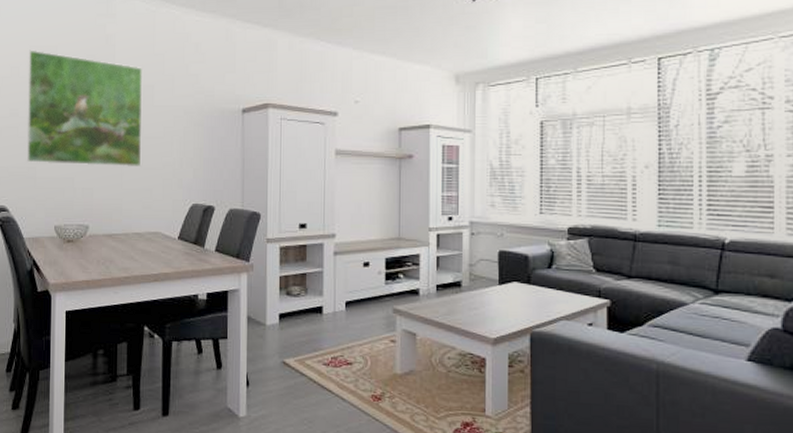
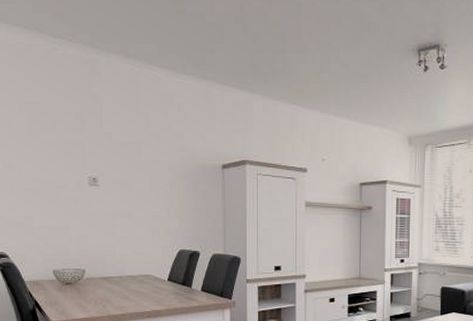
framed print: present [27,50,142,168] -> none [18,106,132,217]

